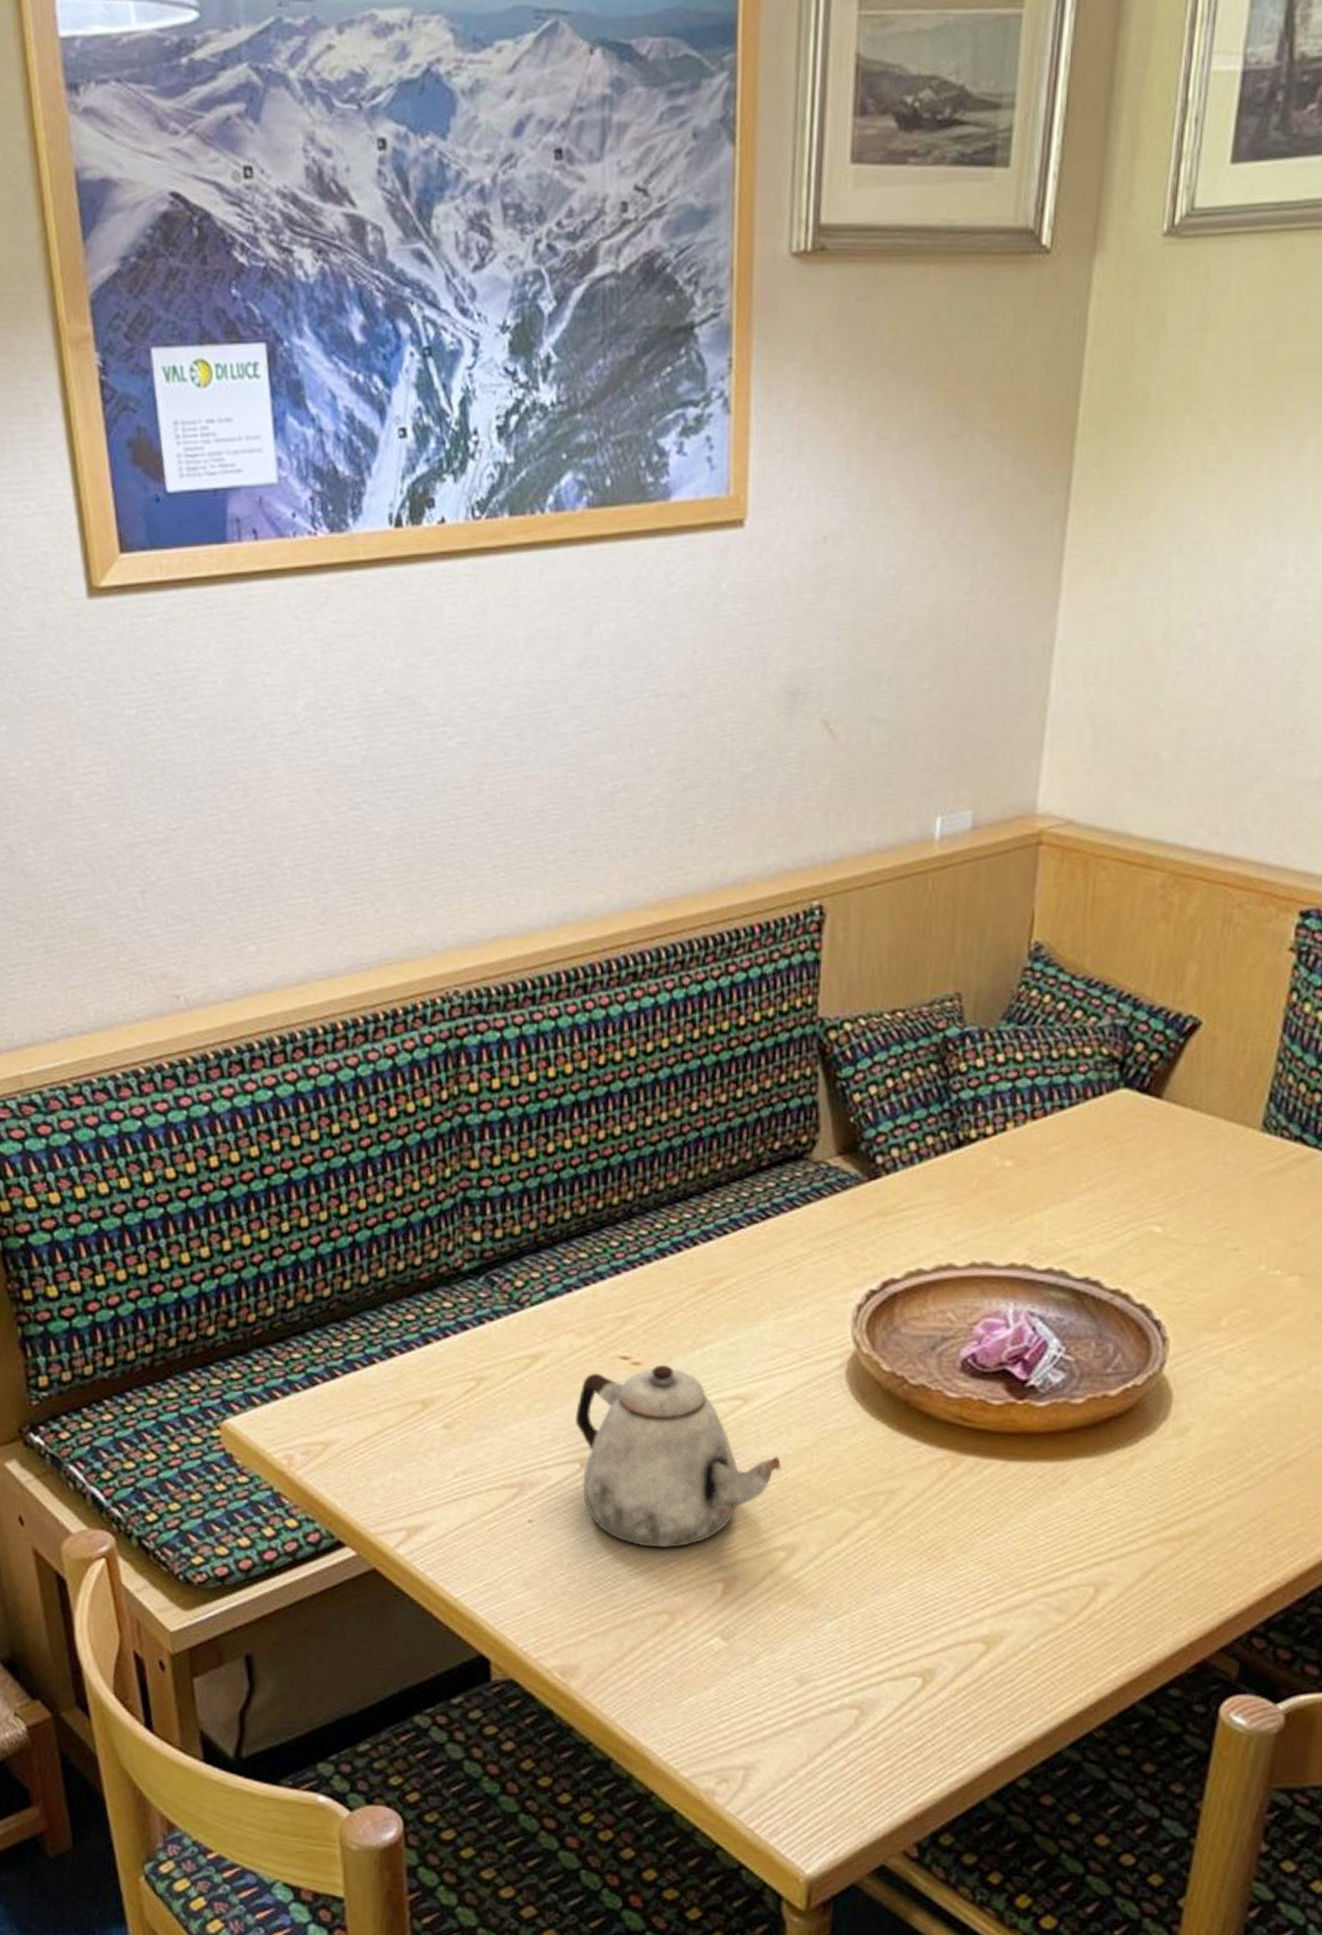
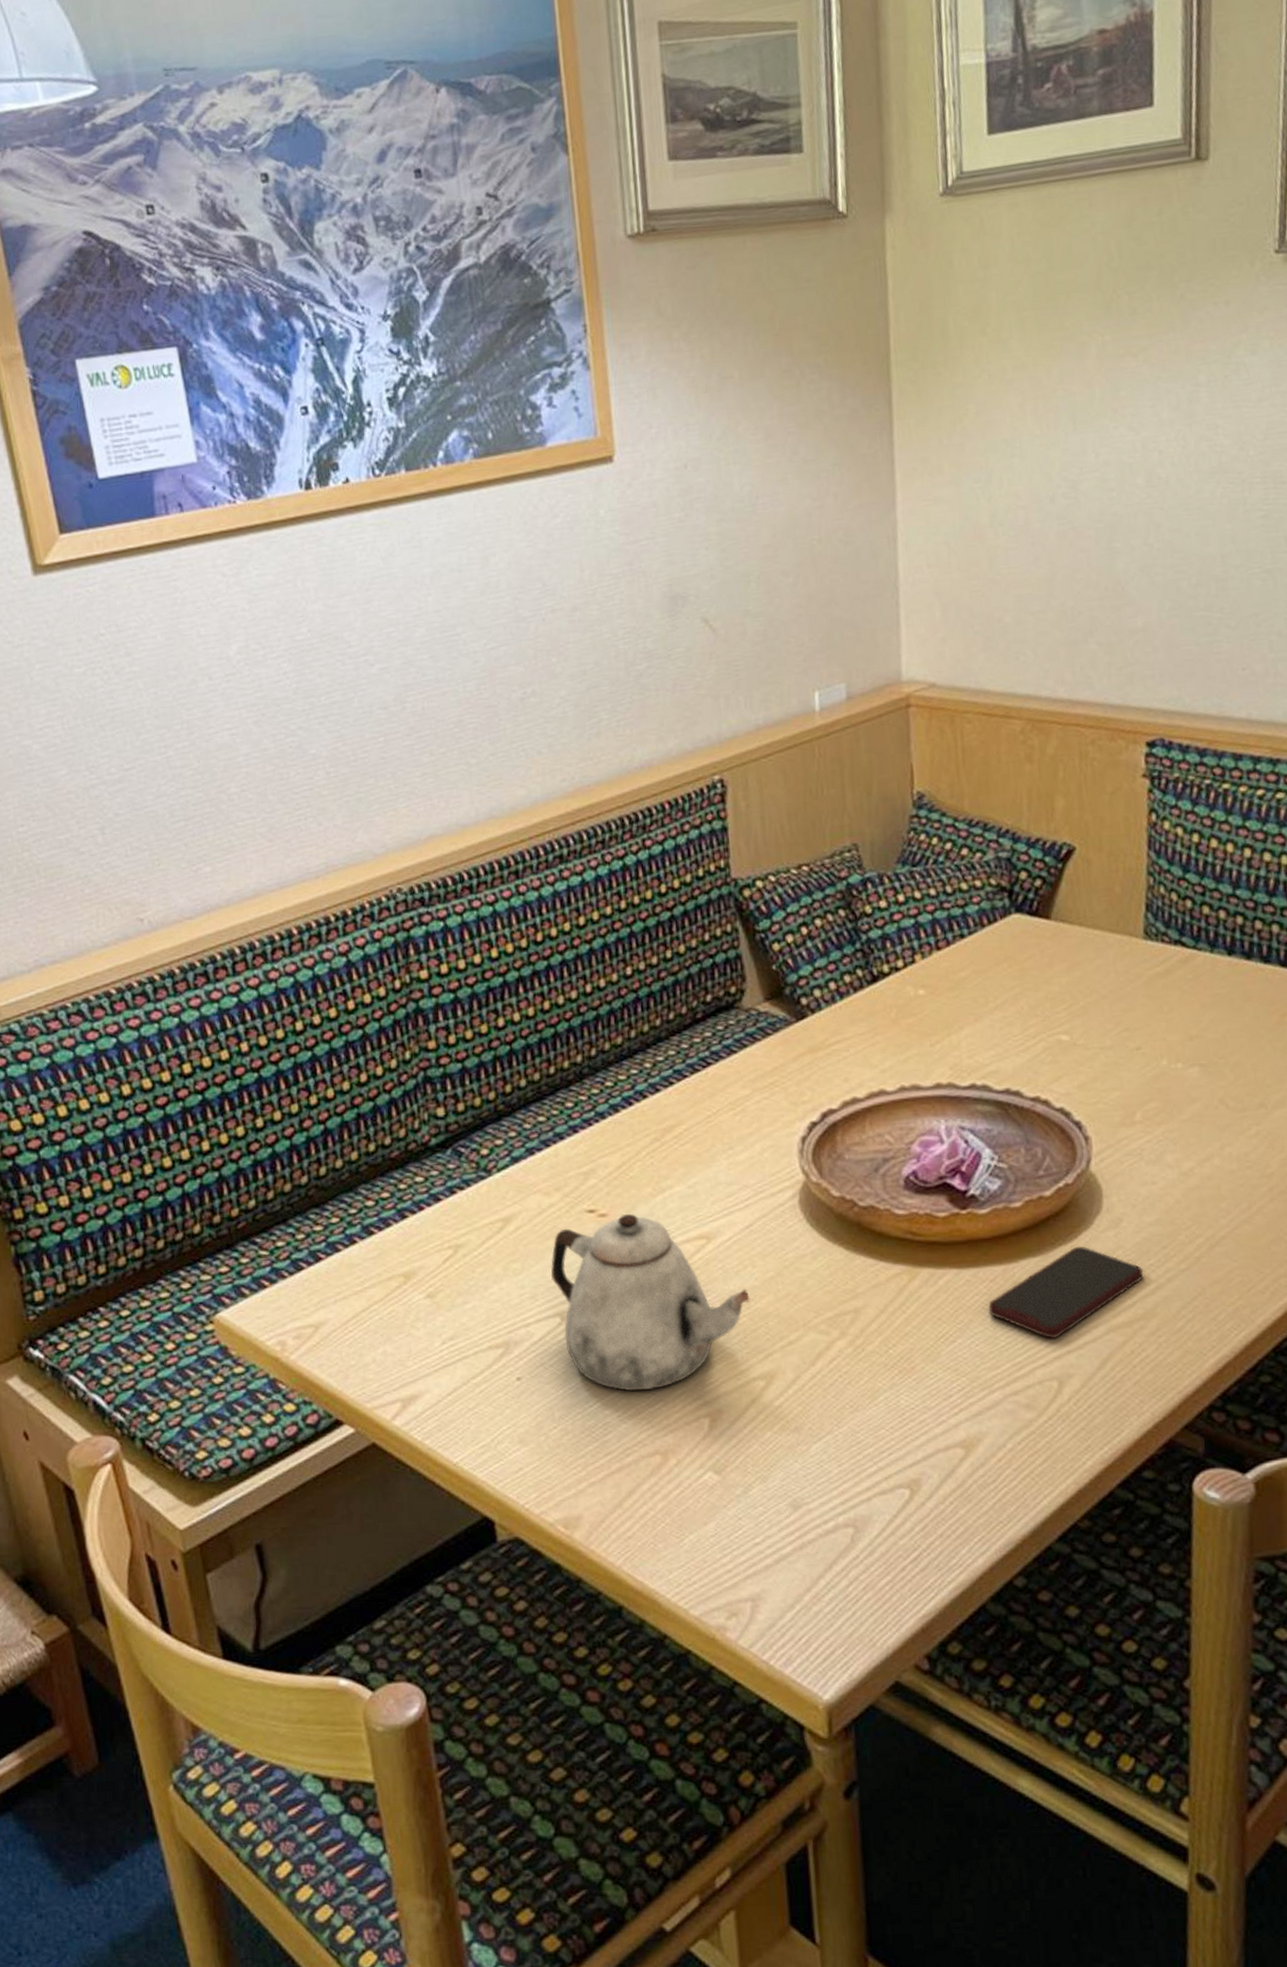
smartphone: none [1031,1451,1204,1545] -> present [988,1246,1144,1340]

